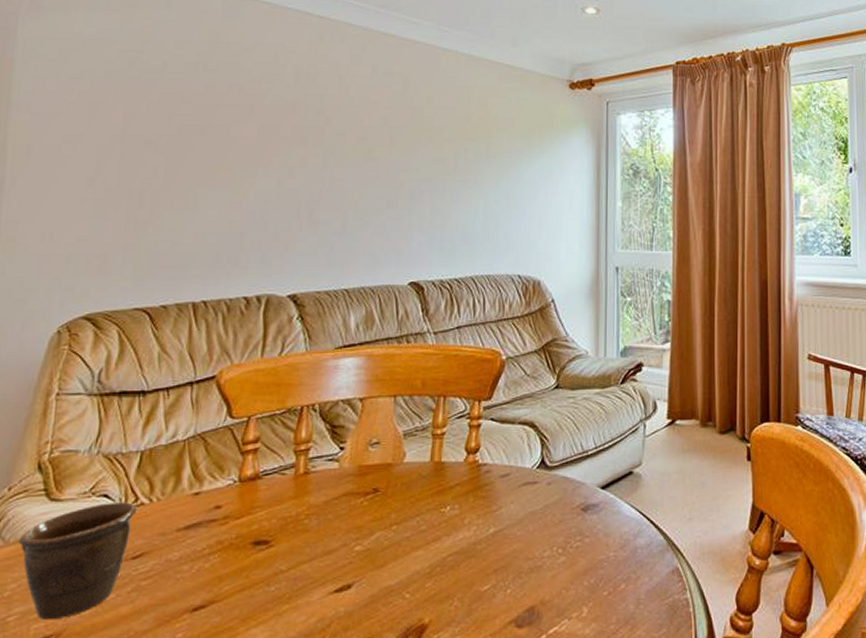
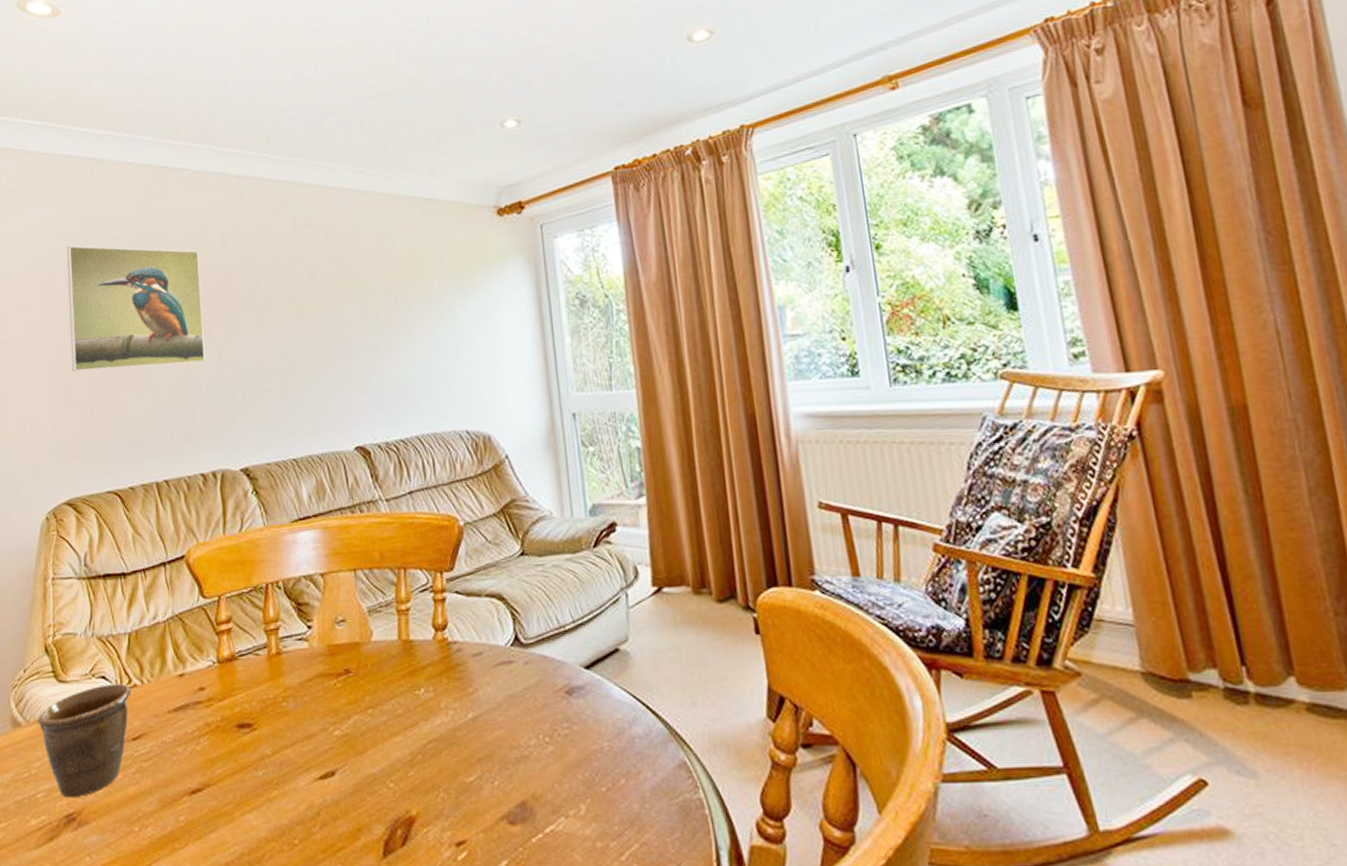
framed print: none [108,58,270,190] -> present [67,245,205,372]

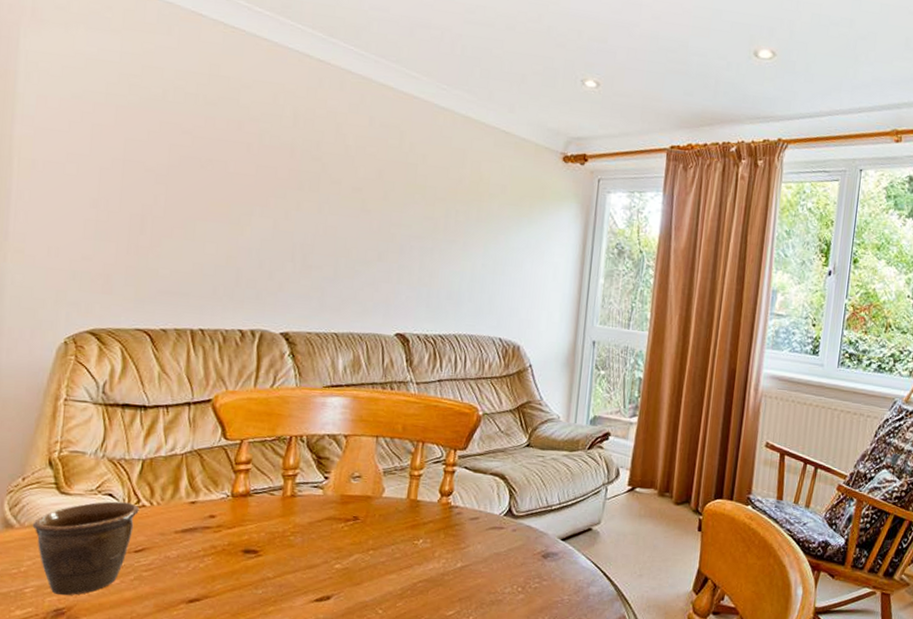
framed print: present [67,245,205,372] -> none [111,81,268,229]

